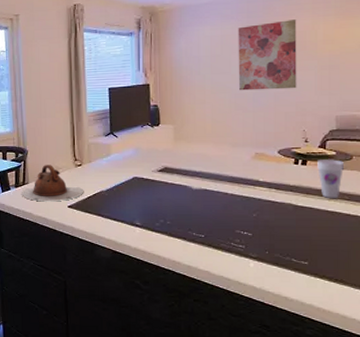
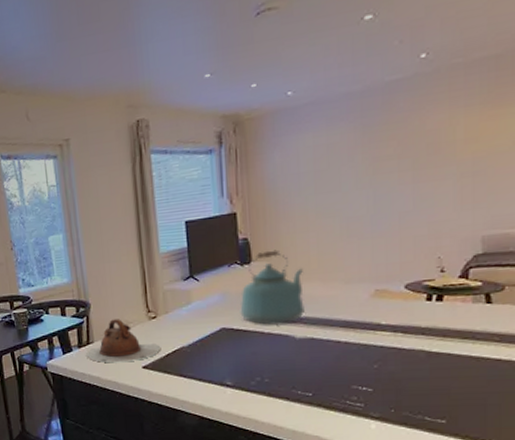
kettle: none [149,116,200,176] -> present [239,250,305,325]
wall art: present [238,19,297,91] -> none [348,114,429,213]
cup: present [317,159,344,199] -> none [457,291,493,342]

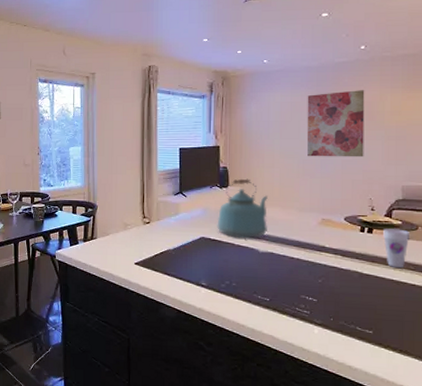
teapot: present [86,319,161,363] -> none [90,221,152,258]
wall art: none [348,114,429,213] -> present [306,90,365,158]
cup: none [457,291,493,342] -> present [383,228,409,269]

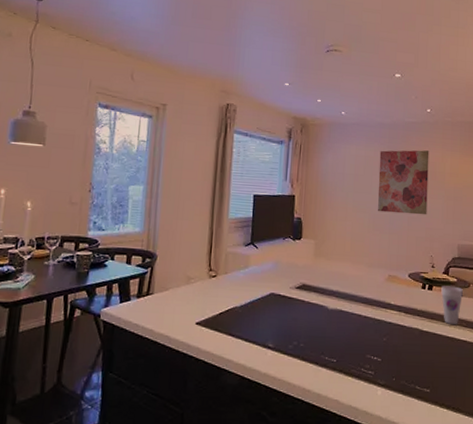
kettle: present [217,178,268,238] -> none [287,231,339,295]

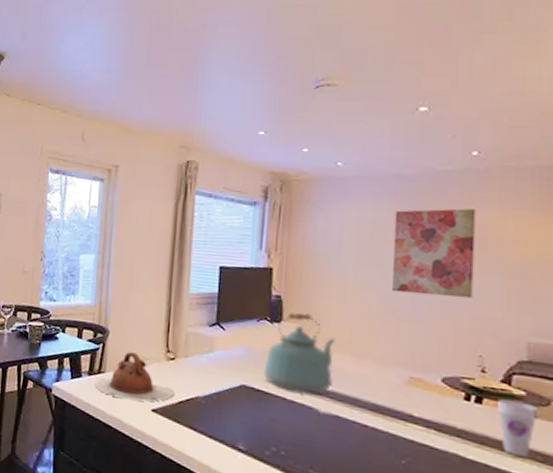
teapot: none [144,273,216,317] -> present [95,352,175,402]
kettle: none [287,231,339,295] -> present [263,312,335,393]

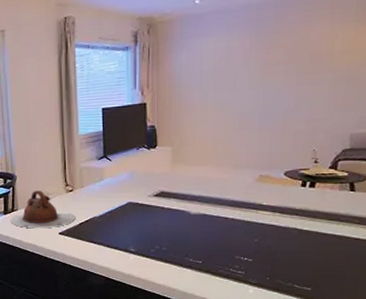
kettle: present [263,312,335,393] -> none [145,137,200,201]
wall art: present [392,208,476,299] -> none [244,27,312,109]
cup: present [498,399,537,458] -> none [326,181,356,223]

